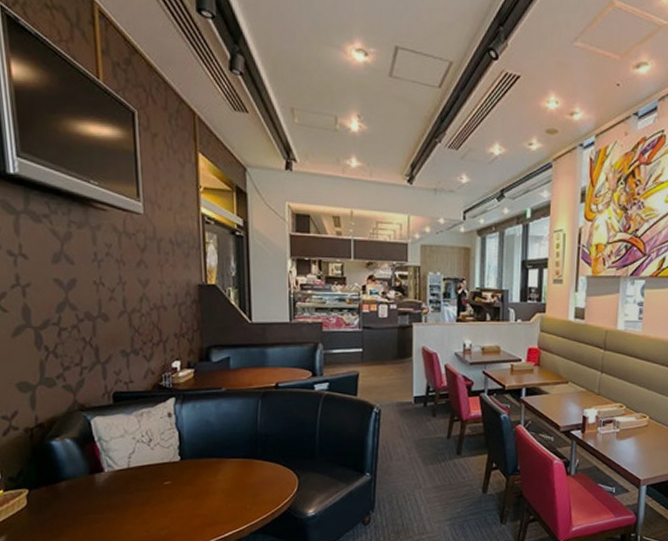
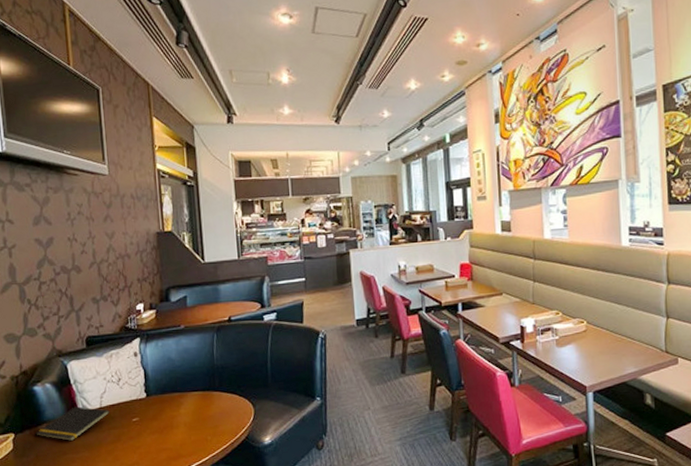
notepad: none [53,465,139,500] -> present [35,406,110,441]

